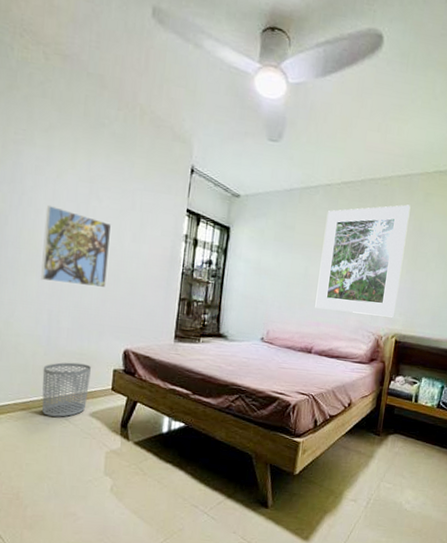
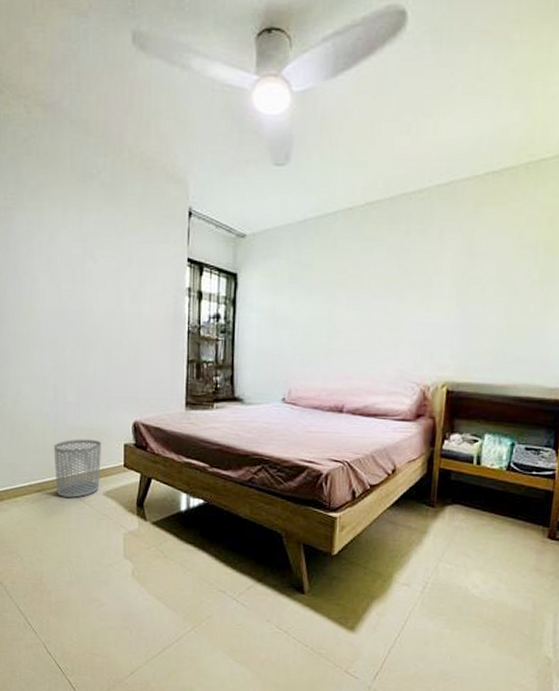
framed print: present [41,204,112,288] -> none [42,271,110,356]
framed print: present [315,204,411,318] -> none [343,220,457,362]

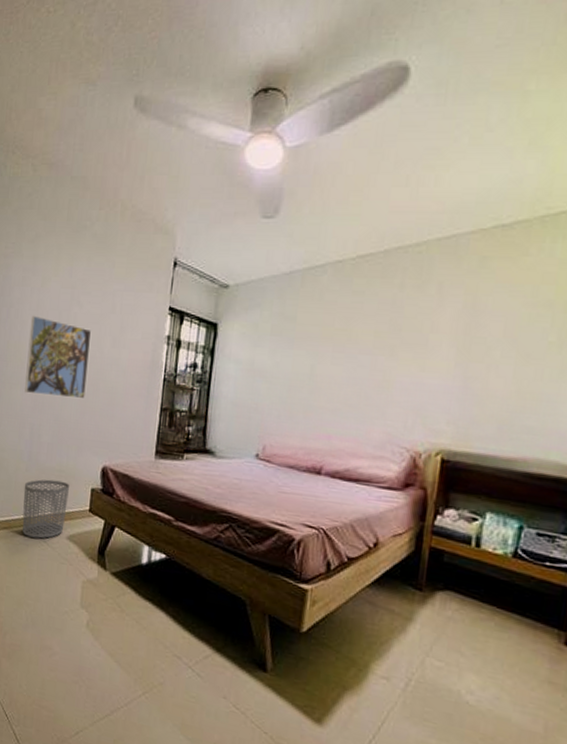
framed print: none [42,271,110,356] -> present [25,315,92,400]

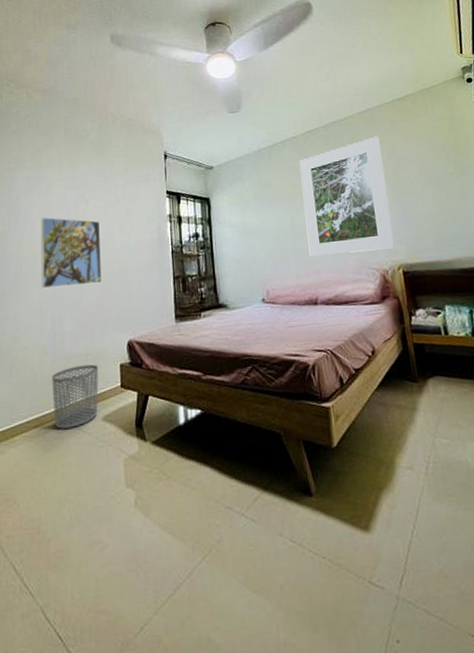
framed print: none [324,275,458,428] -> present [299,136,394,257]

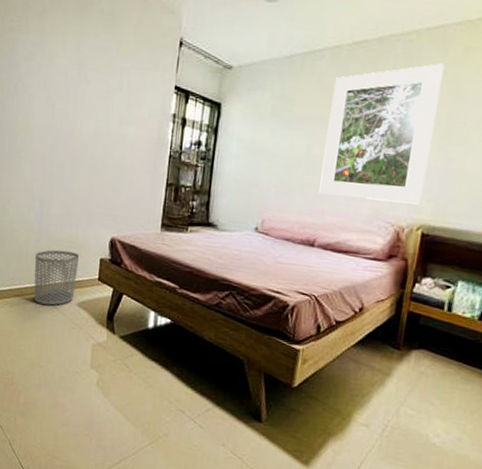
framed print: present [40,217,102,289] -> none [34,90,100,174]

